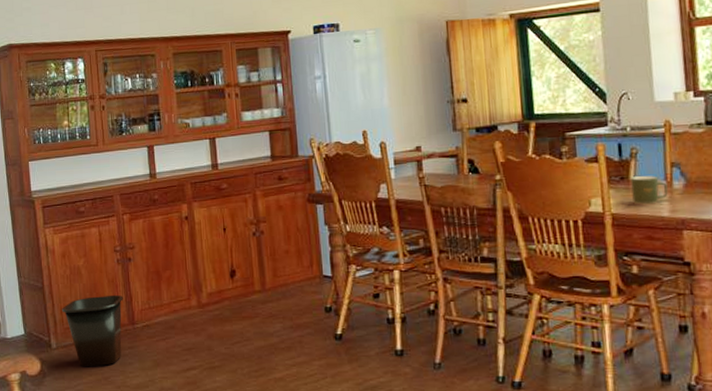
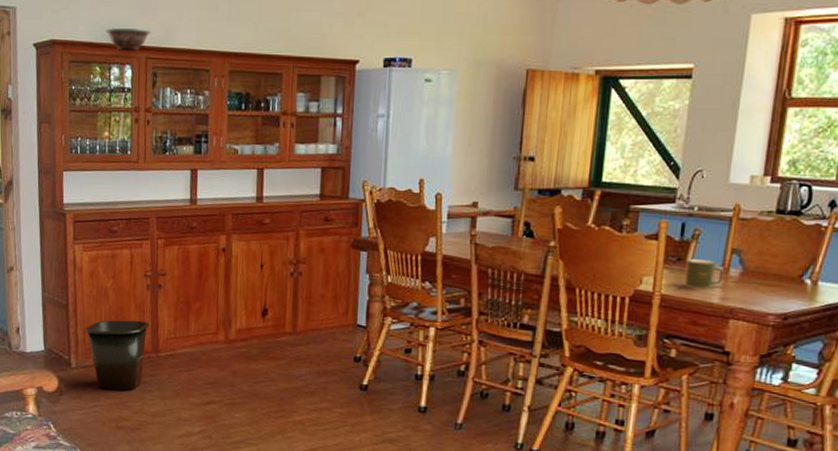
decorative bowl: none [55,25,99,47] -> present [104,27,152,52]

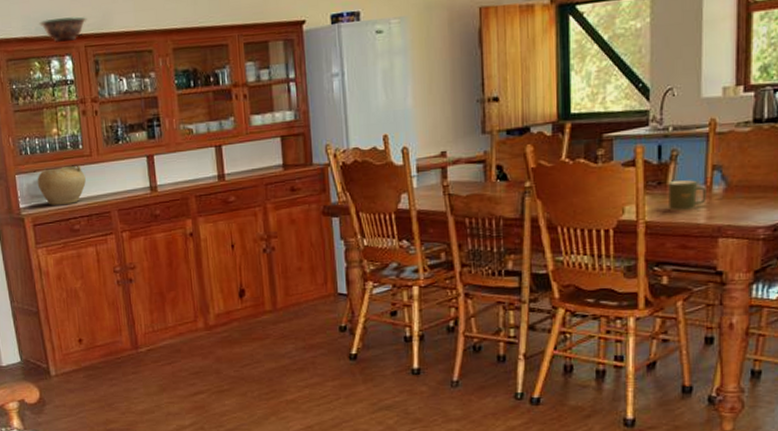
ceramic jug: none [83,168,130,206] -> present [37,164,86,205]
waste bin: present [85,320,149,391] -> none [59,318,125,394]

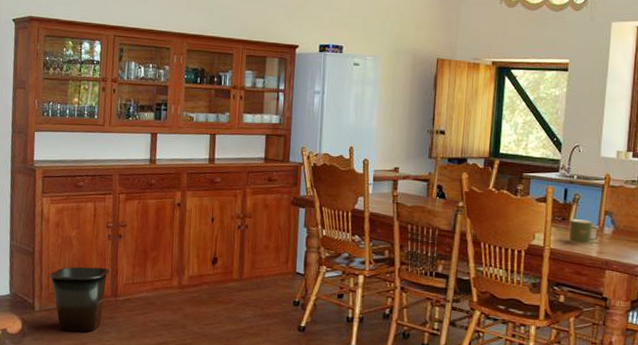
ceramic jug: present [37,164,86,205] -> none [53,129,96,163]
decorative bowl: present [38,16,87,43] -> none [77,8,120,30]
waste bin: none [59,318,125,394] -> present [49,266,110,332]

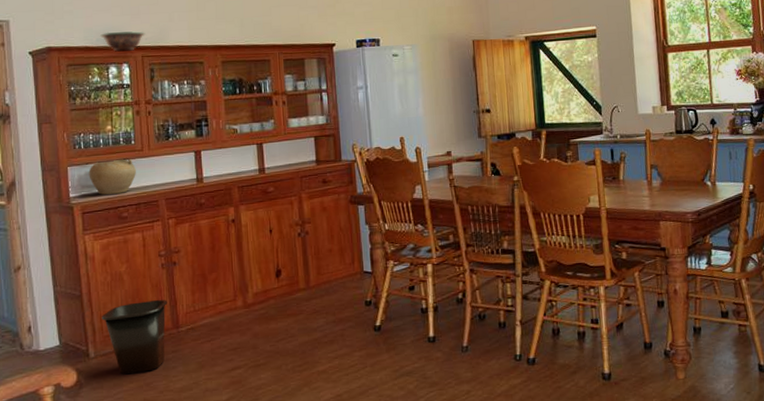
ceramic jug: none [53,129,96,163] -> present [88,157,136,195]
decorative bowl: none [77,8,120,30] -> present [99,31,146,53]
mug: present [569,219,599,245] -> none [620,176,649,201]

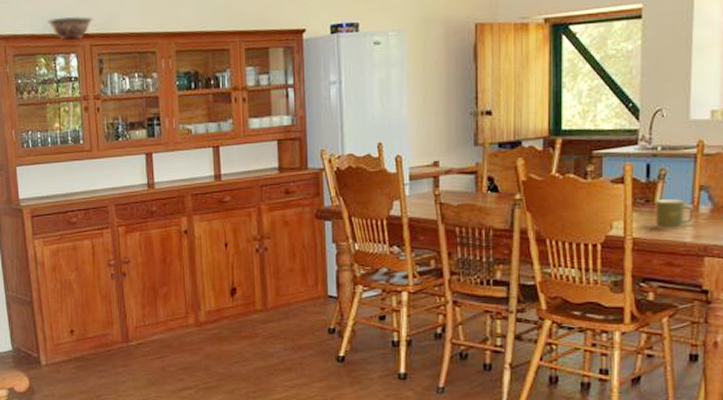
ceramic jug: present [88,157,136,195] -> none [37,158,85,198]
waste bin: present [101,299,167,375] -> none [52,311,117,385]
mug: none [620,176,649,201] -> present [656,199,693,230]

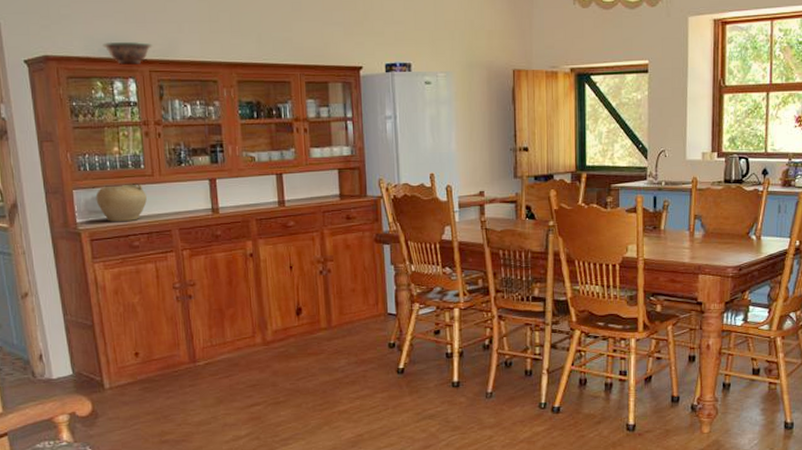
ceramic jug: none [37,158,85,198] -> present [95,182,147,221]
mug: present [656,199,693,230] -> none [661,226,690,252]

